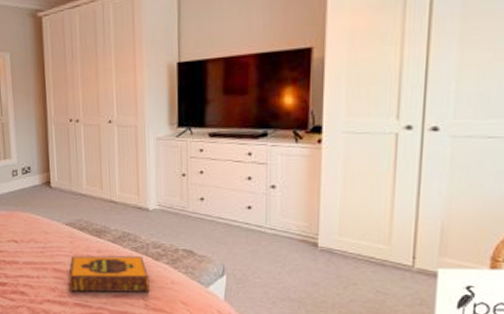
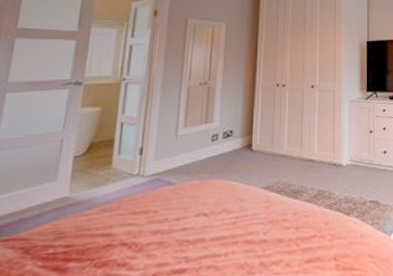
hardback book: present [68,256,150,293] -> none [259,213,341,266]

